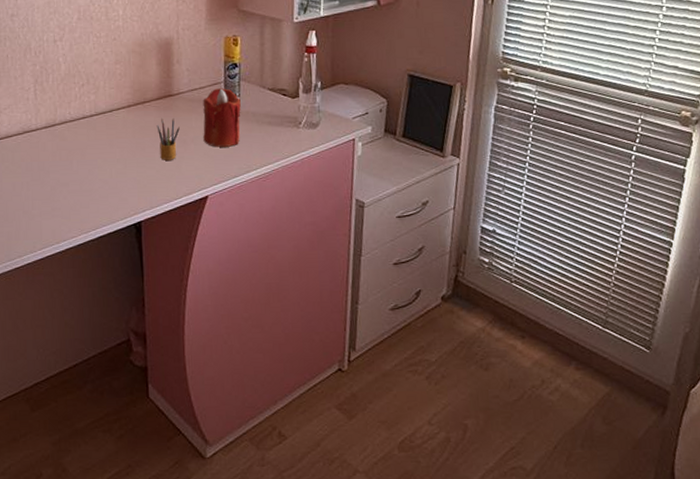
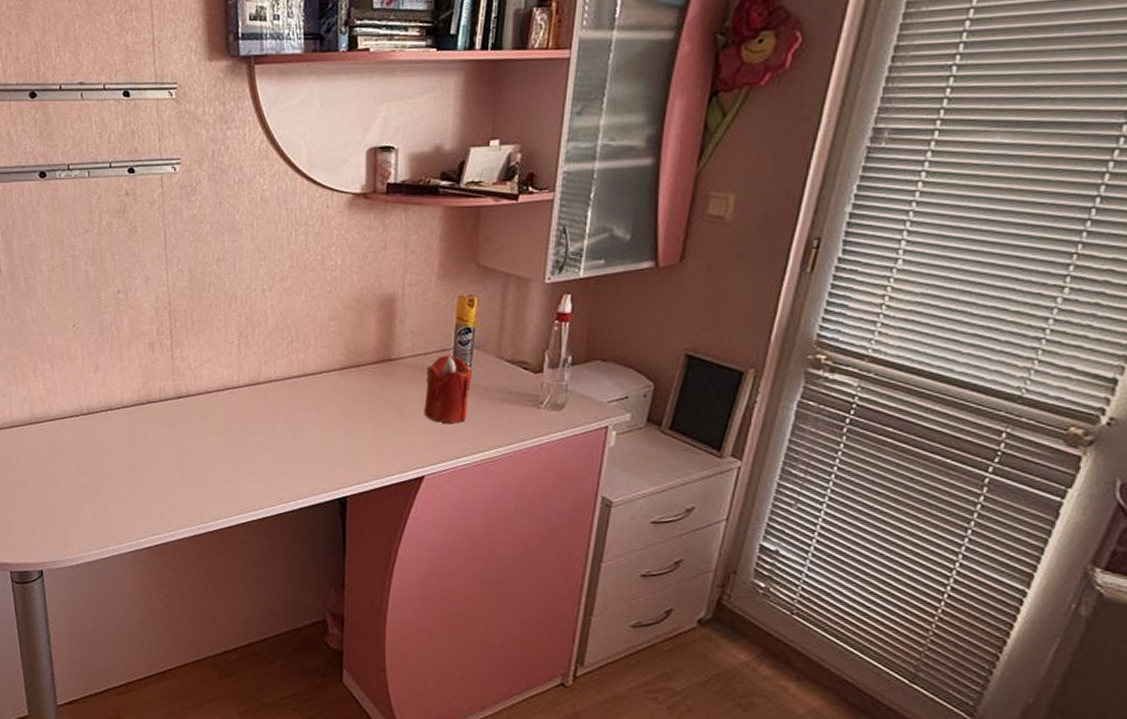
pencil box: present [156,118,180,160] -> none [371,384,397,433]

